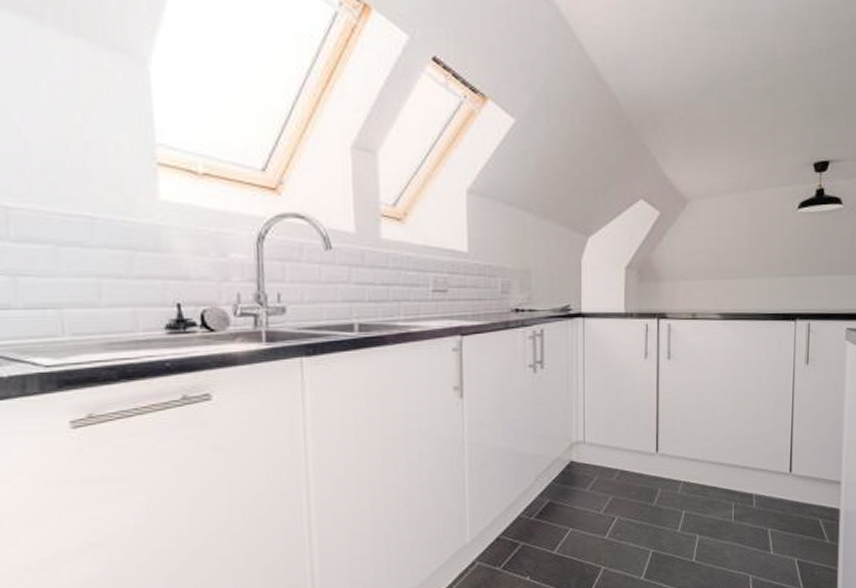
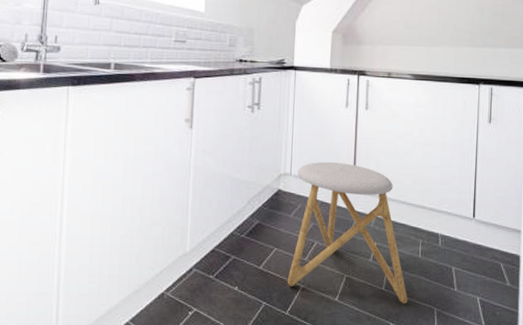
stool: none [586,423,721,575] -> present [287,162,408,304]

